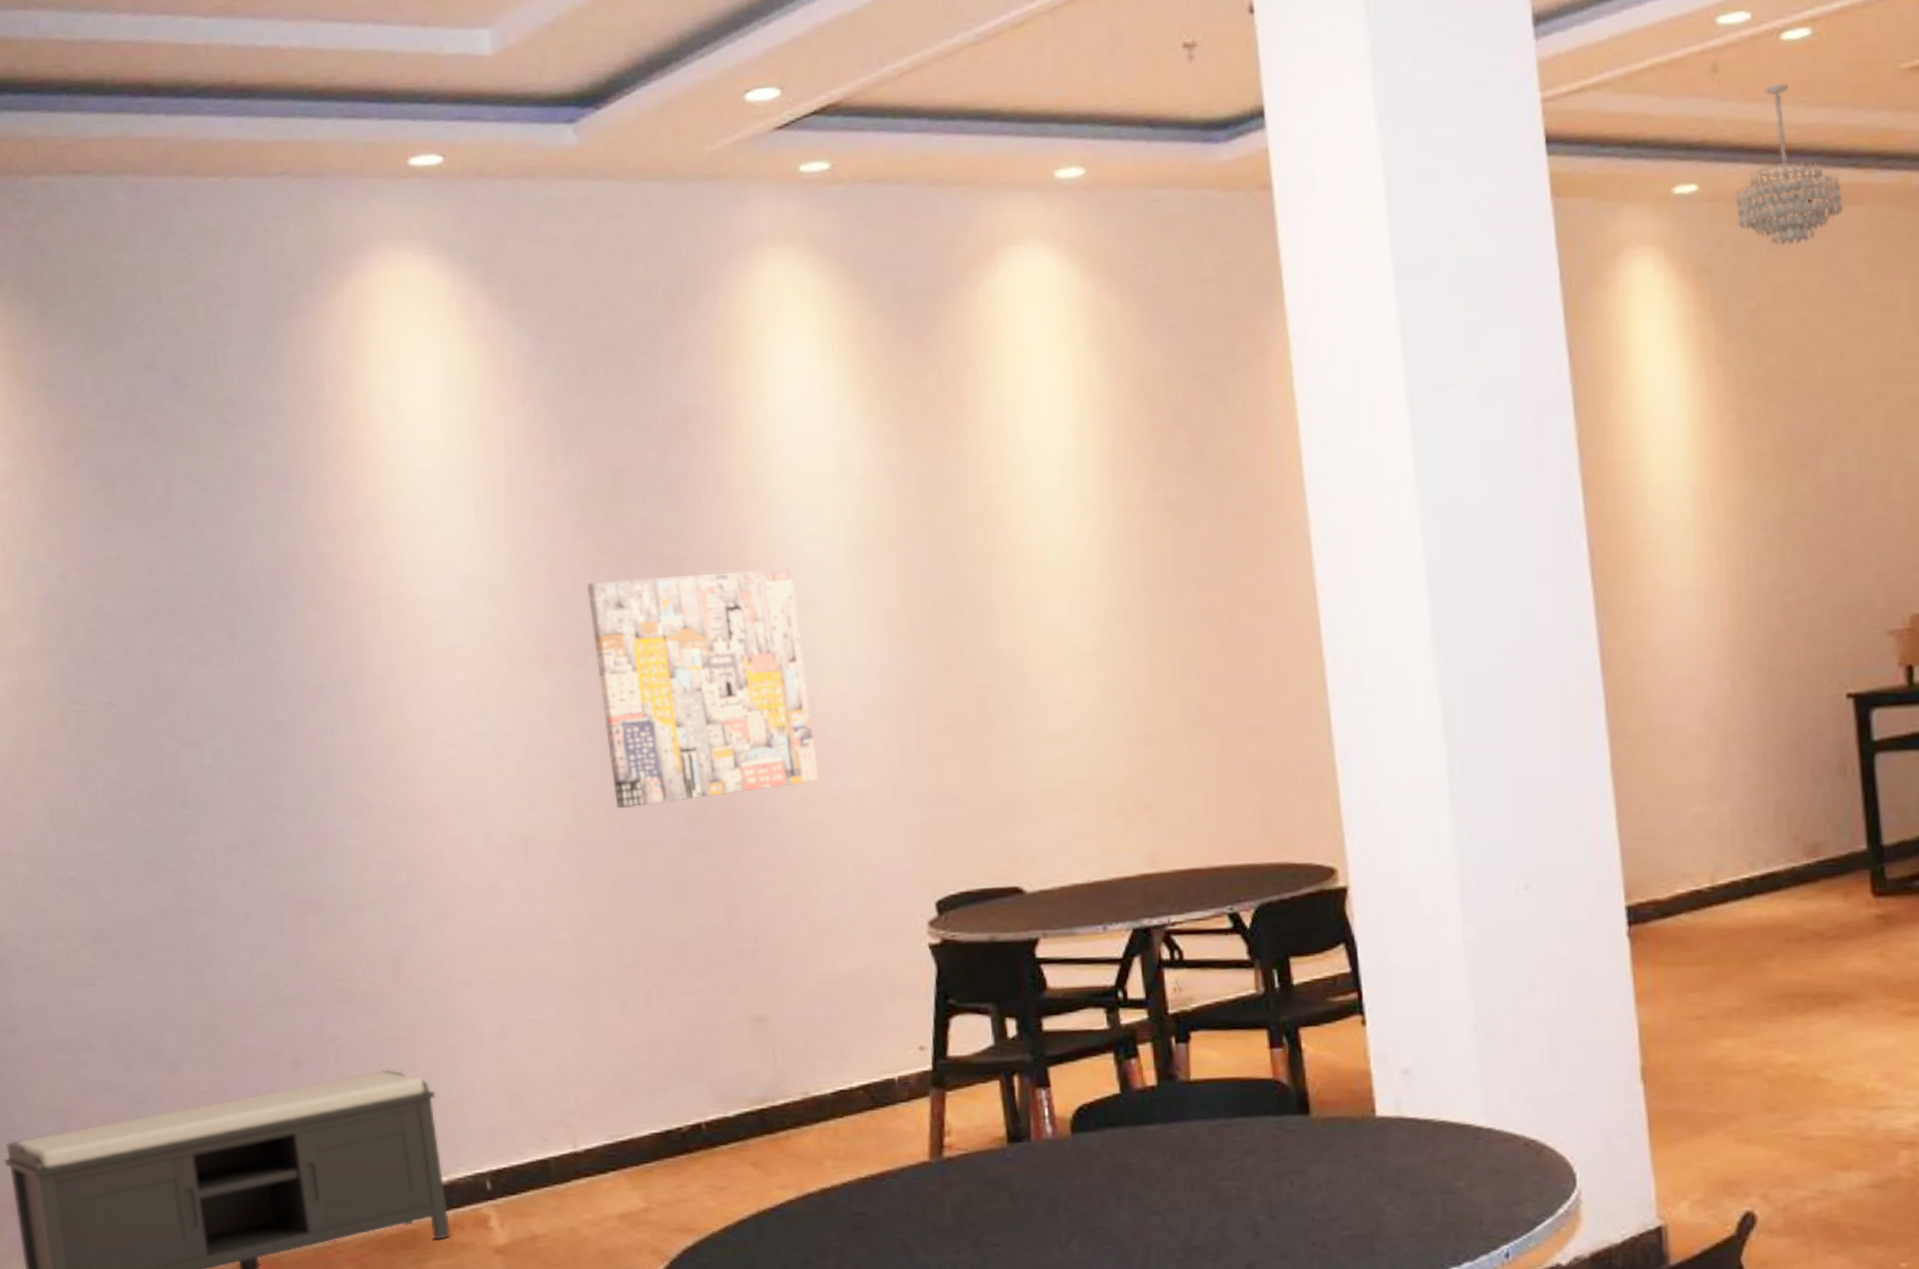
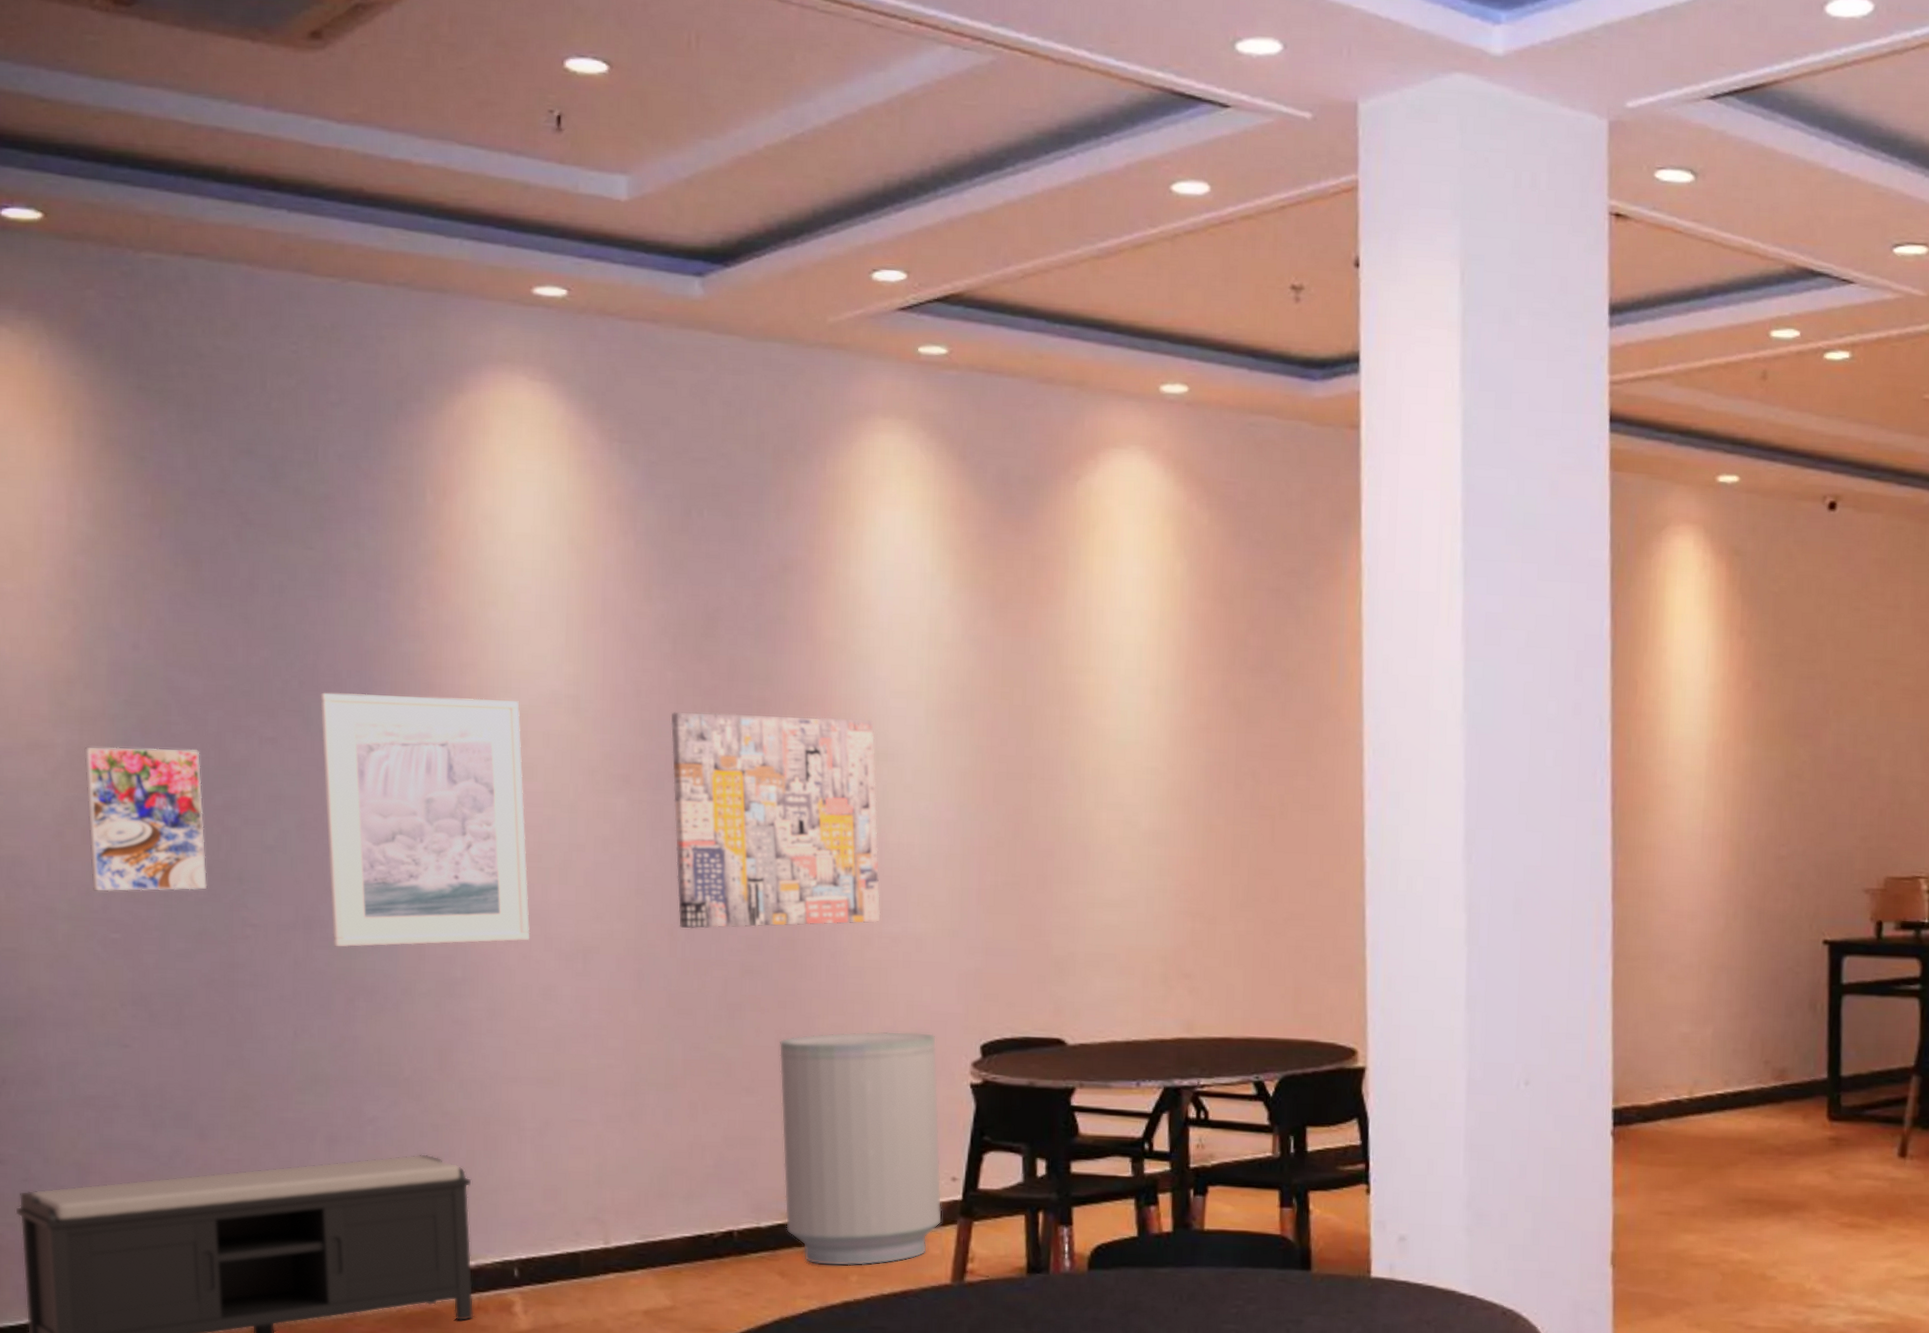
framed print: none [25,676,154,830] -> present [84,747,208,892]
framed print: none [242,589,470,864] -> present [320,692,530,948]
trash can: none [728,894,914,1152] -> present [779,1031,943,1267]
chandelier: present [1735,83,1844,246] -> none [1770,397,1863,541]

